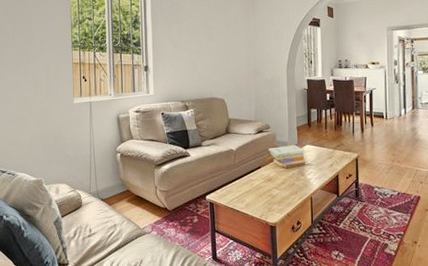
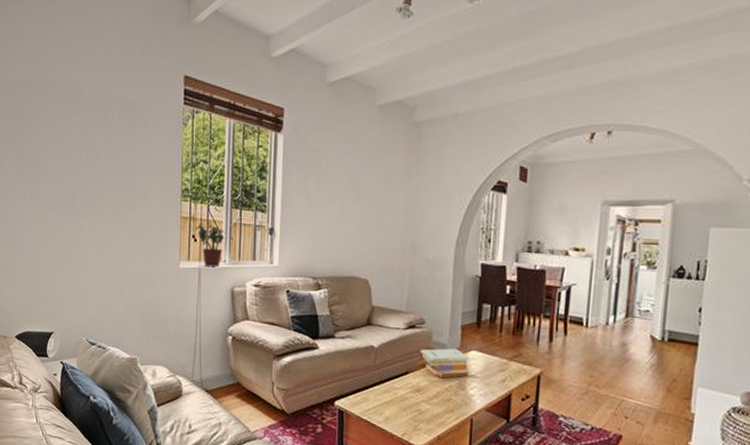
potted plant: none [85,66,109,101] -> present [195,223,225,268]

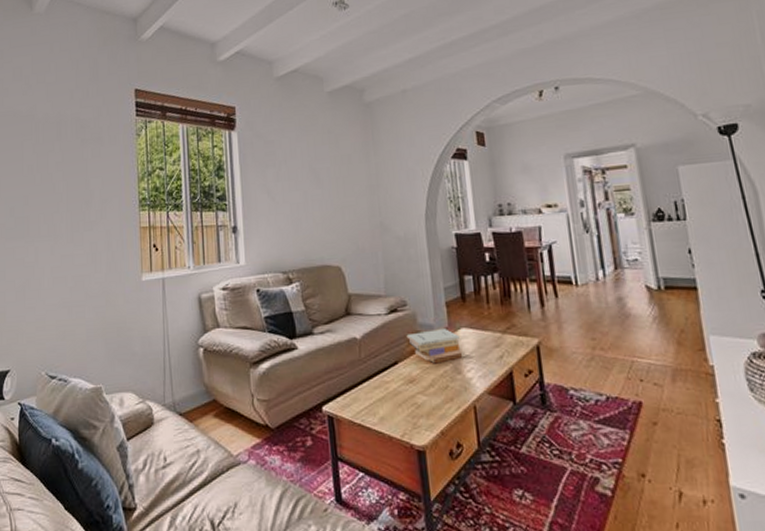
potted plant: present [195,223,225,268] -> none [155,230,187,276]

